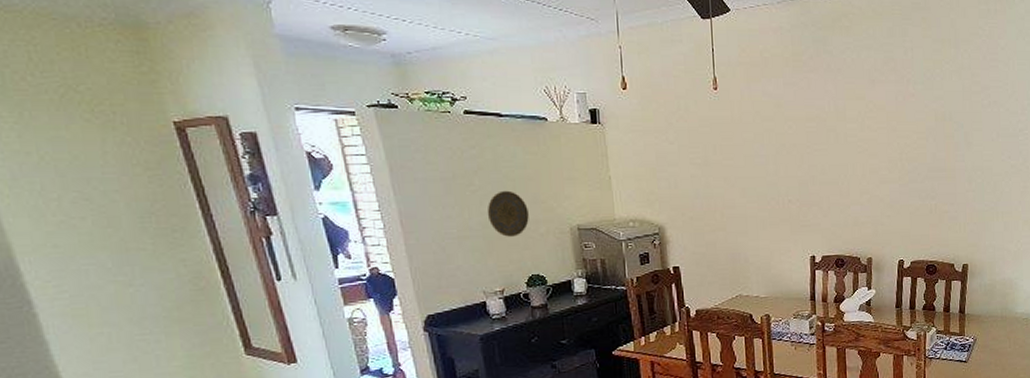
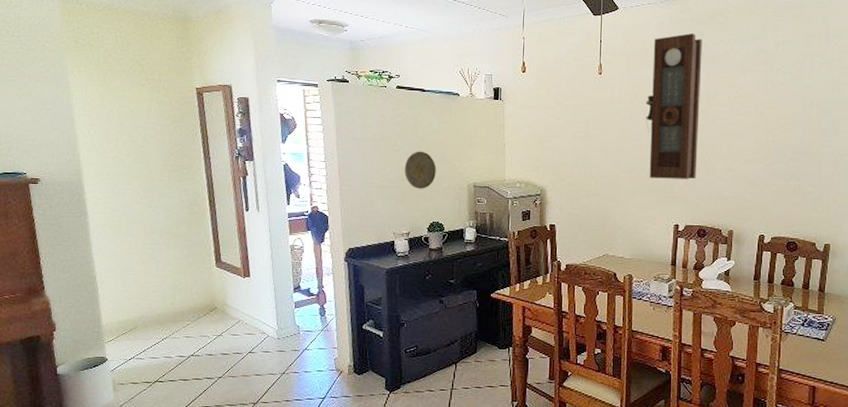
pendulum clock: none [770,39,830,207] -> present [646,33,702,180]

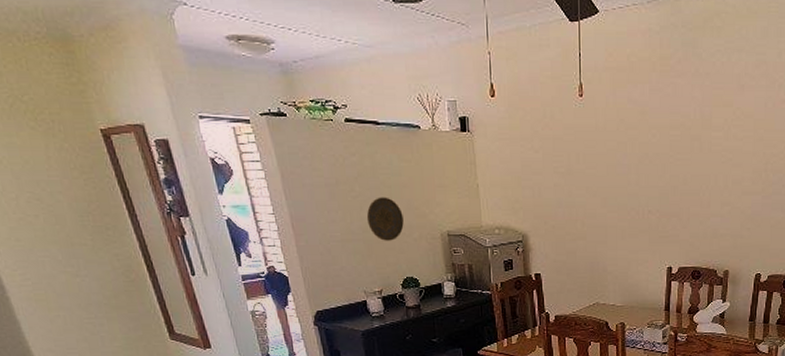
pendulum clock: present [646,33,702,180] -> none [634,42,696,217]

